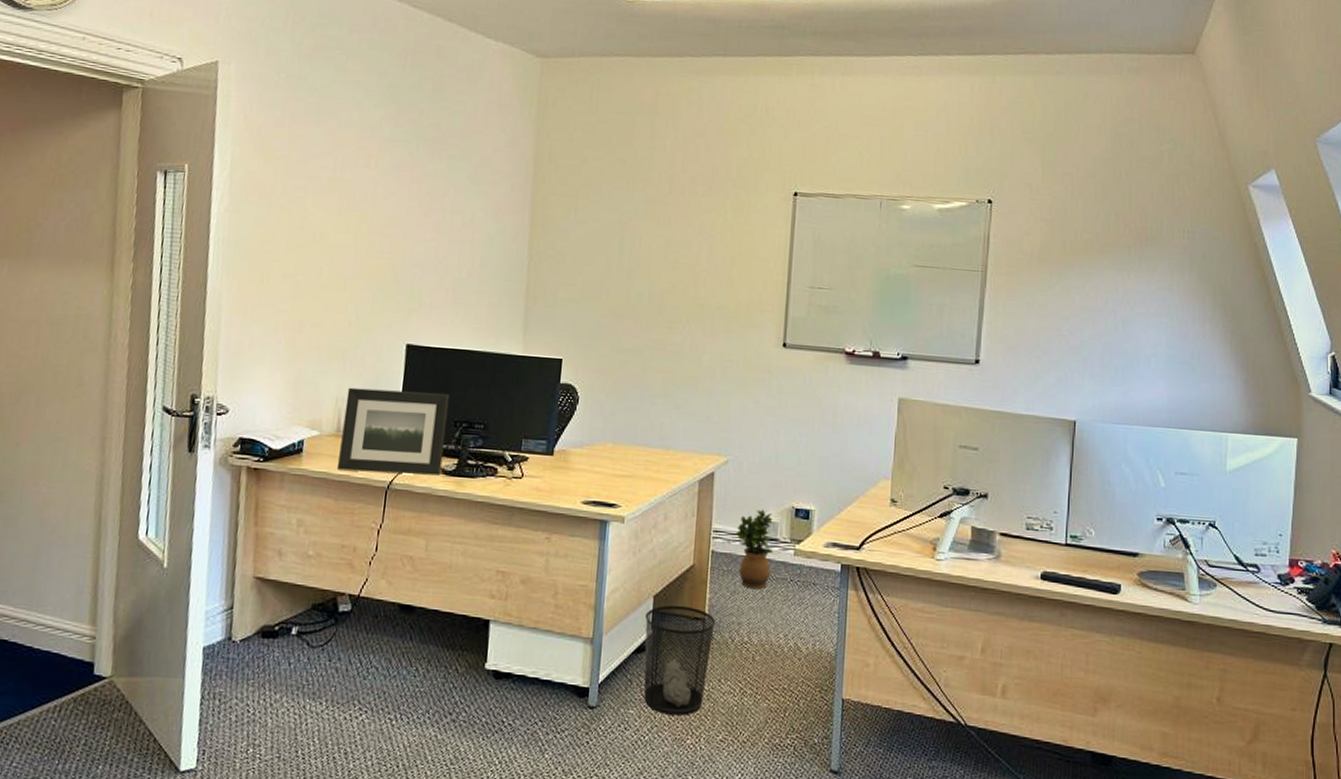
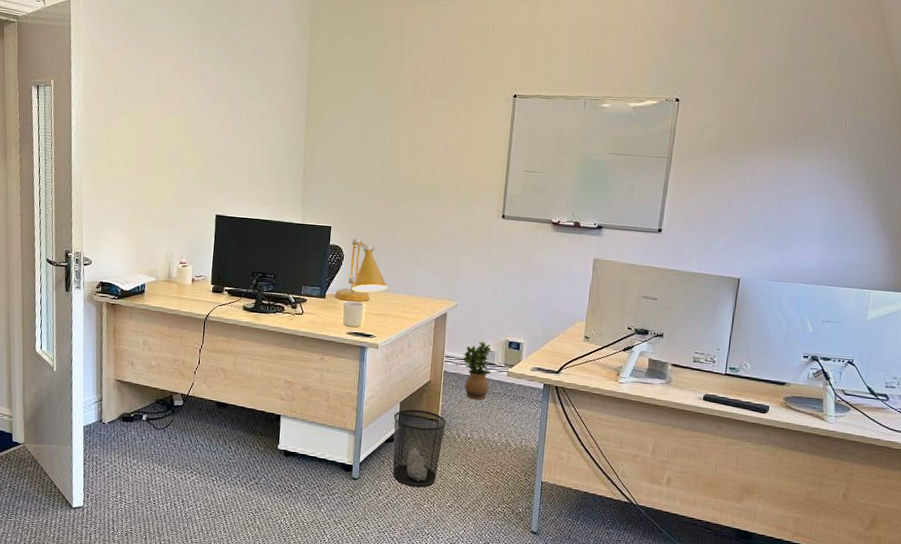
picture frame: present [336,387,450,476] -> none [169,246,248,312]
table lamp: none [566,374,638,460] -> present [335,238,388,302]
mug: none [576,458,607,495] -> present [342,301,365,328]

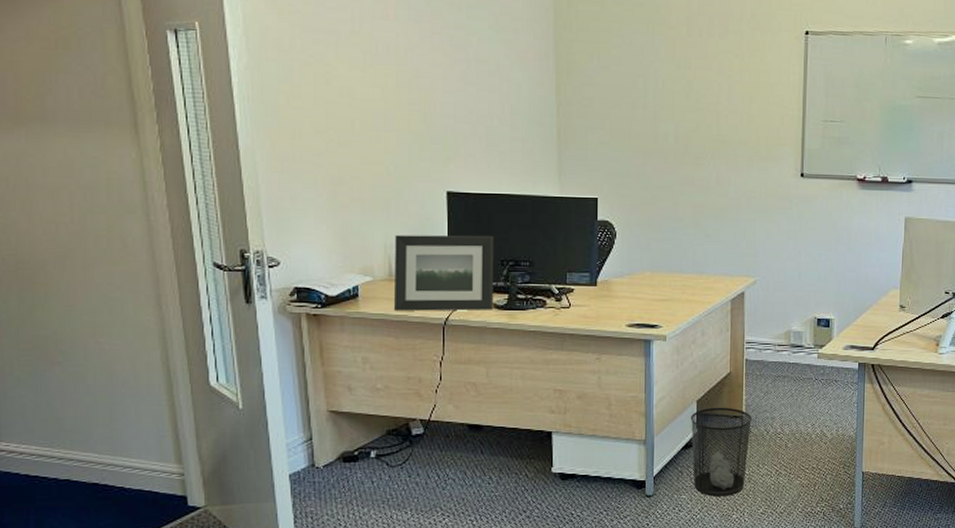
picture frame: none [169,246,248,312] -> present [393,235,494,311]
table lamp: present [335,238,388,302] -> none [609,210,673,287]
mug: present [342,301,365,328] -> none [619,287,646,318]
potted plant: present [461,341,492,400] -> none [765,321,800,389]

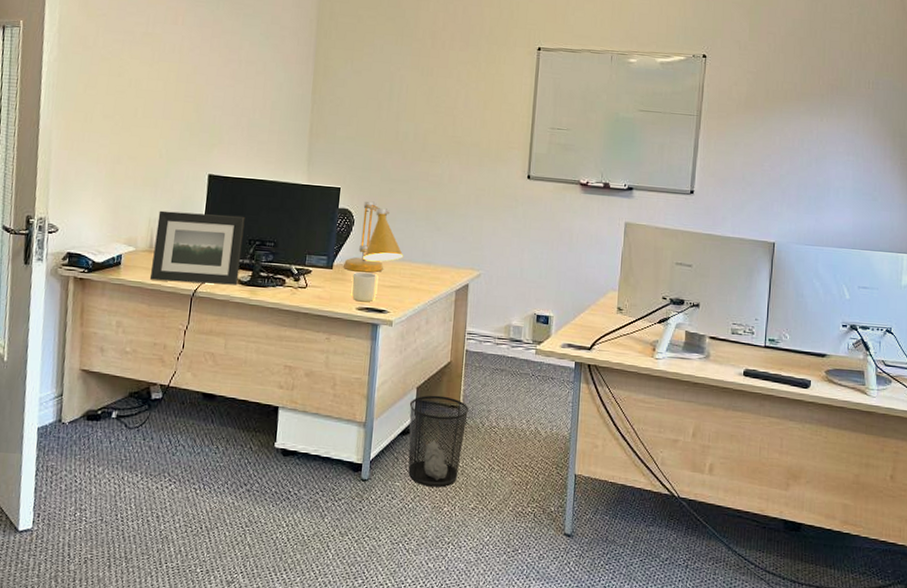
table lamp: none [609,210,673,287] -> present [344,201,404,273]
mug: none [619,287,646,318] -> present [351,272,378,302]

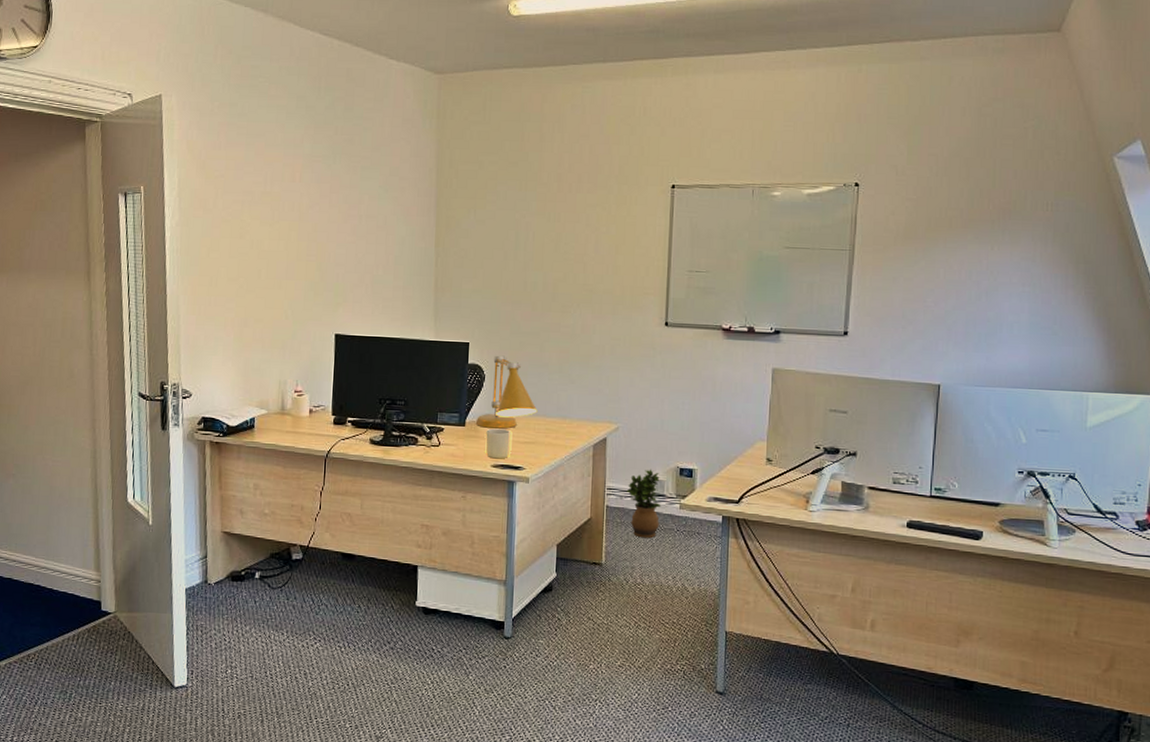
picture frame: present [149,210,245,285] -> none [283,372,374,445]
waste bin: present [408,395,468,488] -> none [550,552,611,645]
potted plant: none [485,315,518,383] -> present [626,469,661,539]

